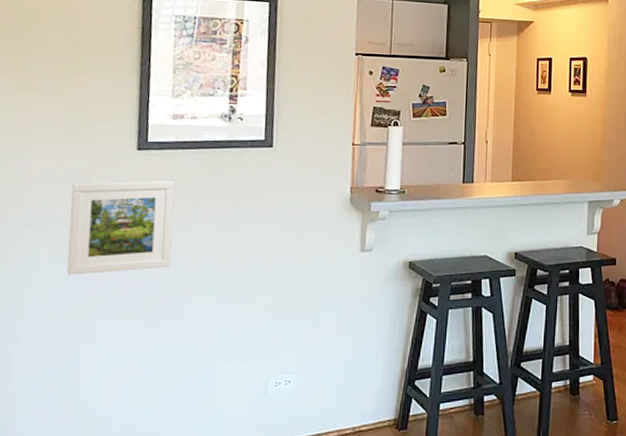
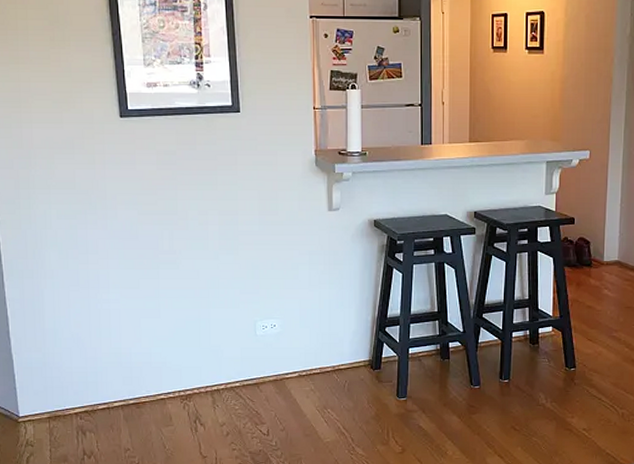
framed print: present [67,180,175,275] -> none [69,145,162,231]

